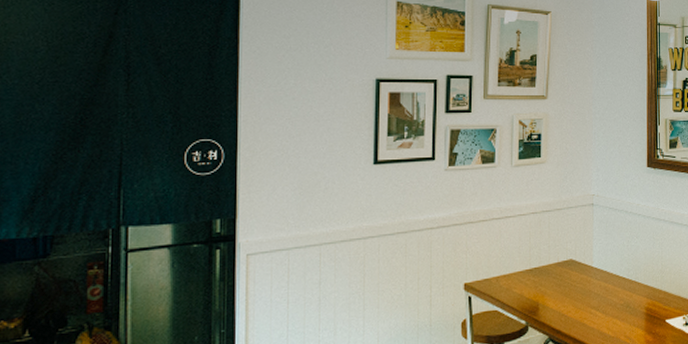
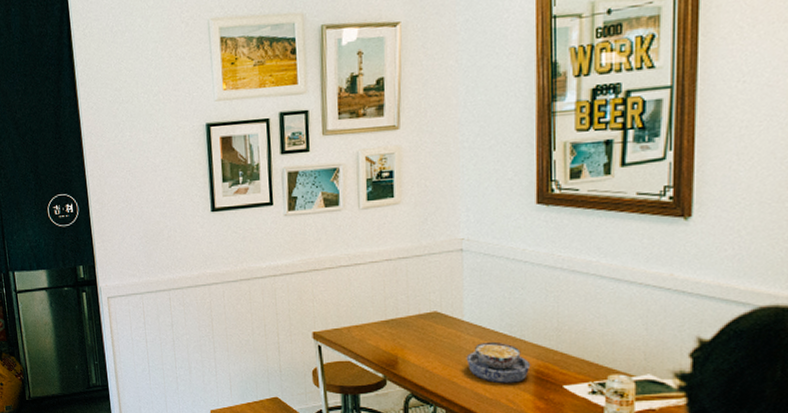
bowl: none [594,284,643,322] -> present [466,341,531,384]

